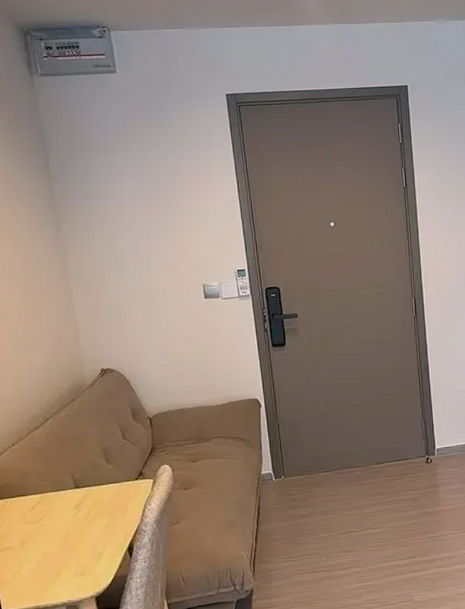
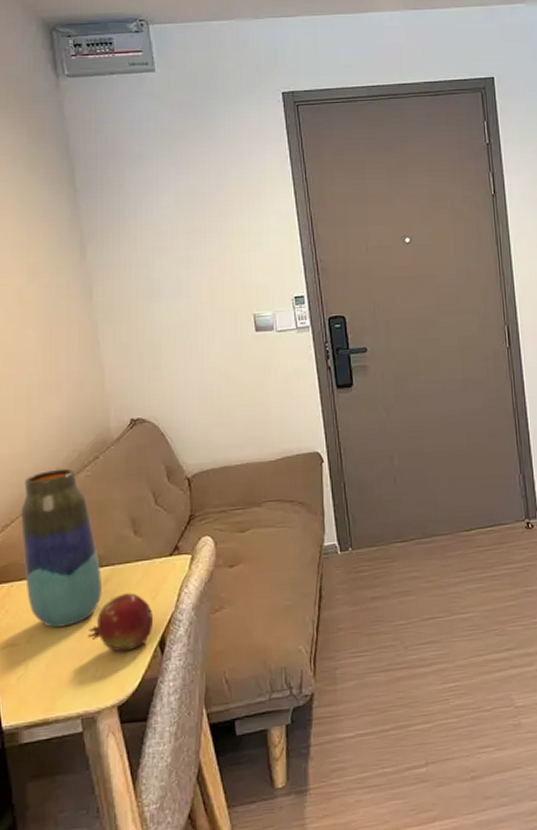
vase: none [12,408,80,535] -> present [21,468,102,628]
fruit: none [69,509,123,555] -> present [87,593,154,652]

